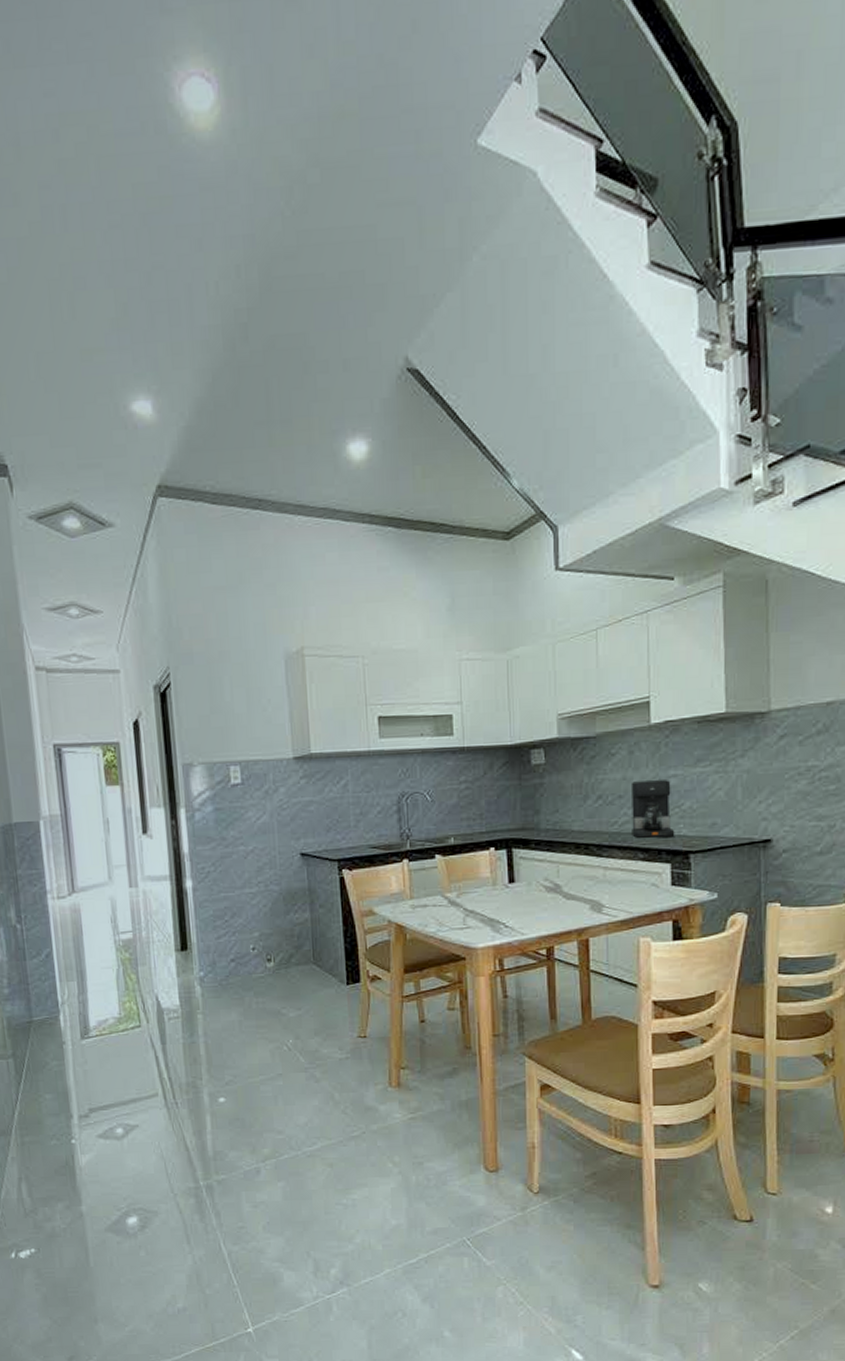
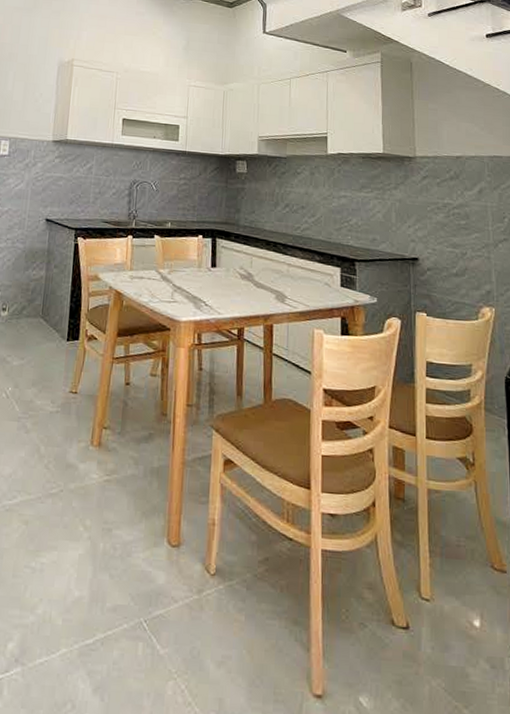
coffee maker: present [630,780,675,838] -> none [311,197,344,246]

